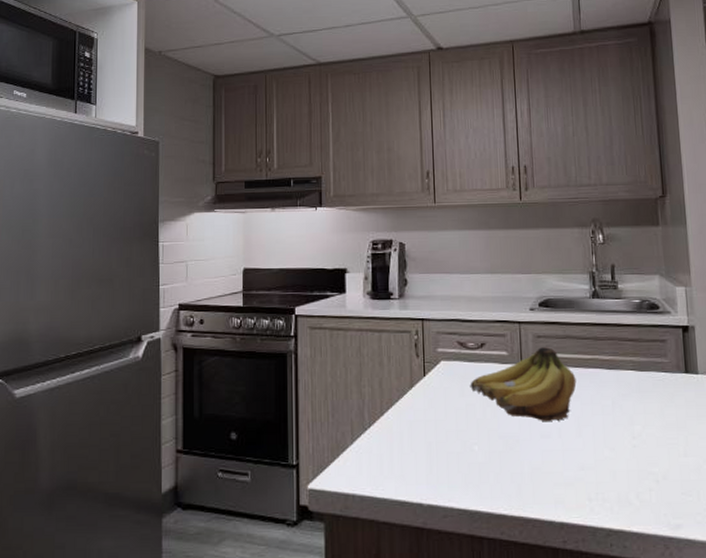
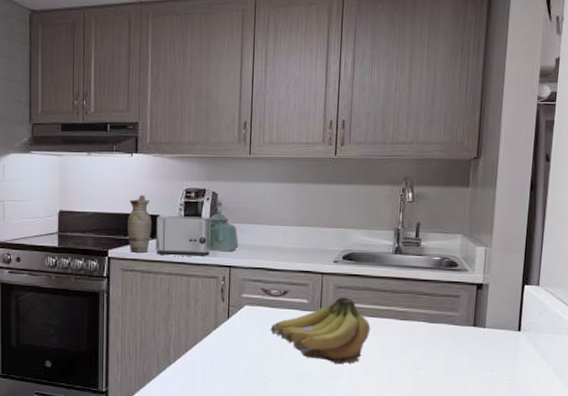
ceramic jug: none [314,248,339,309] -> present [127,194,151,253]
toaster: none [343,268,405,311] -> present [156,216,216,258]
kettle: none [398,252,430,304] -> present [209,202,239,252]

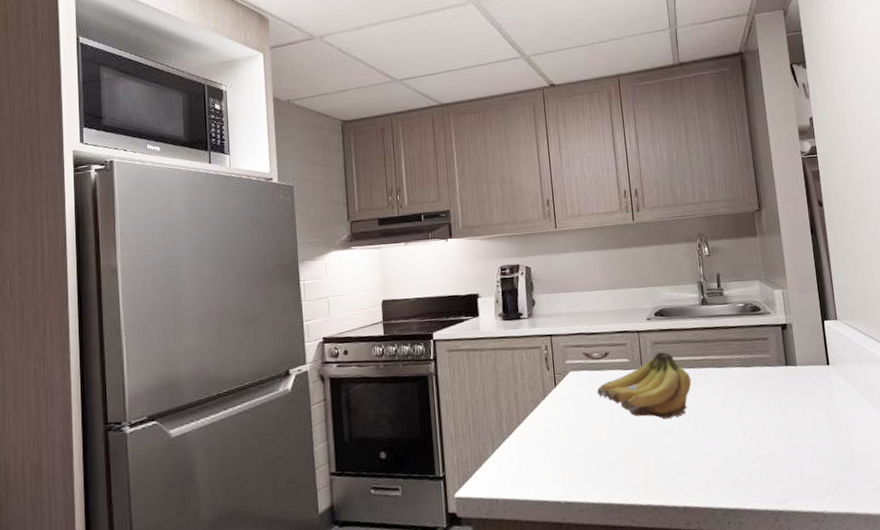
ceramic jug: present [127,194,151,253] -> none [448,276,473,333]
toaster: present [156,216,216,258] -> none [476,290,533,333]
kettle: present [209,202,239,252] -> none [526,275,557,323]

